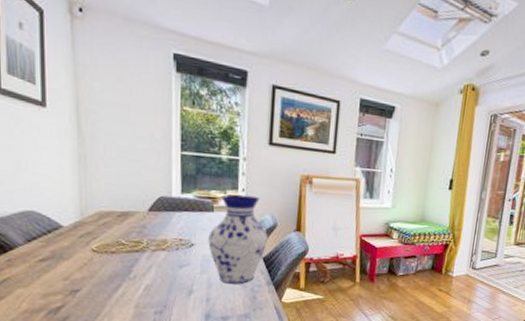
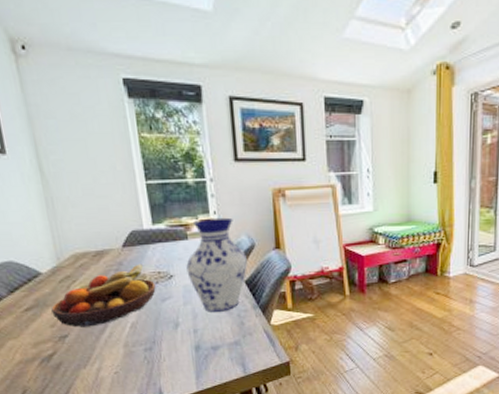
fruit bowl: none [67,229,175,284] -> present [51,264,156,328]

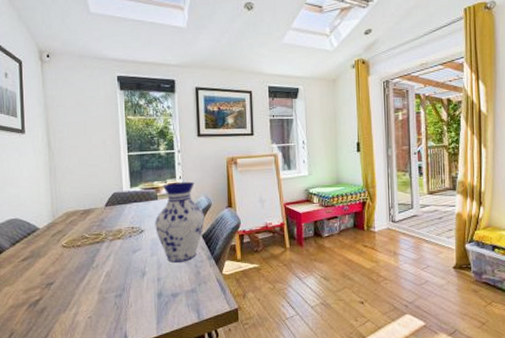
fruit bowl: present [51,264,156,328] -> none [43,220,129,276]

